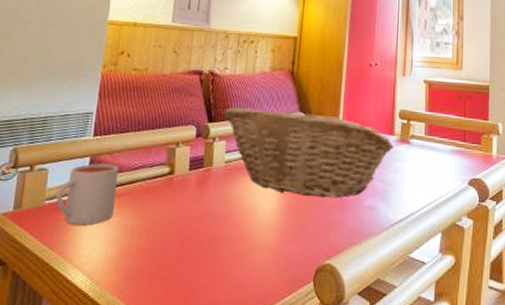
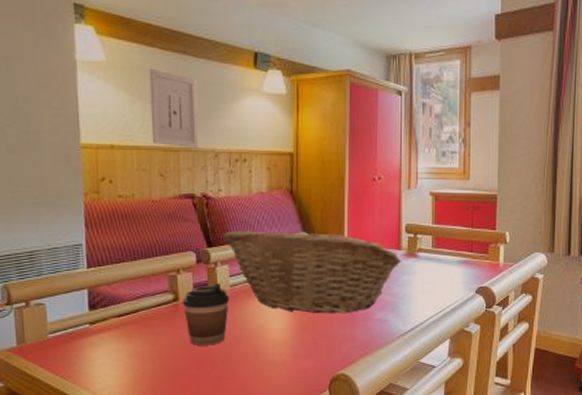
mug: present [55,163,119,225] -> none [58,295,123,355]
coffee cup: none [177,159,223,223] -> present [182,283,229,346]

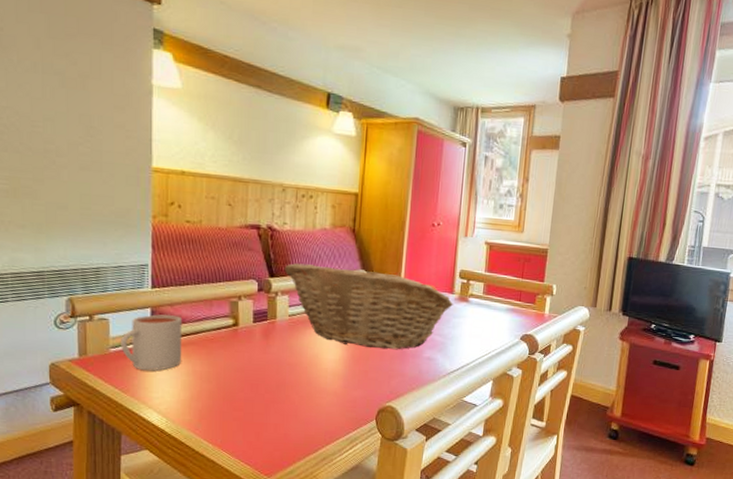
mug: none [58,295,123,355] -> present [120,314,183,371]
wall art: present [149,68,198,147] -> none [222,99,269,181]
coffee cup: present [182,283,229,346] -> none [242,312,287,371]

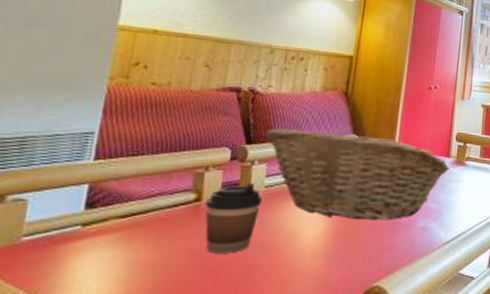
mug: present [120,314,183,371] -> none [37,191,128,264]
coffee cup: none [242,312,287,371] -> present [205,183,262,253]

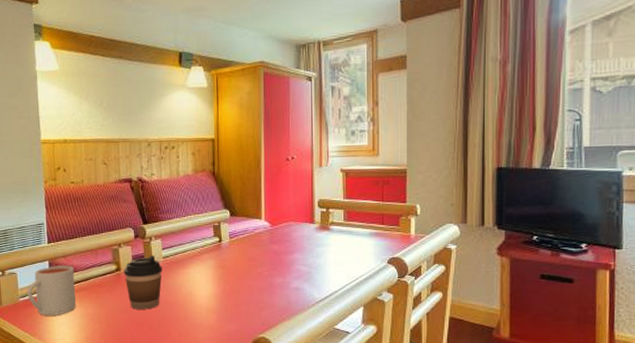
mug: none [37,191,128,264] -> present [26,266,77,316]
fruit basket: present [264,128,449,221] -> none [155,209,315,283]

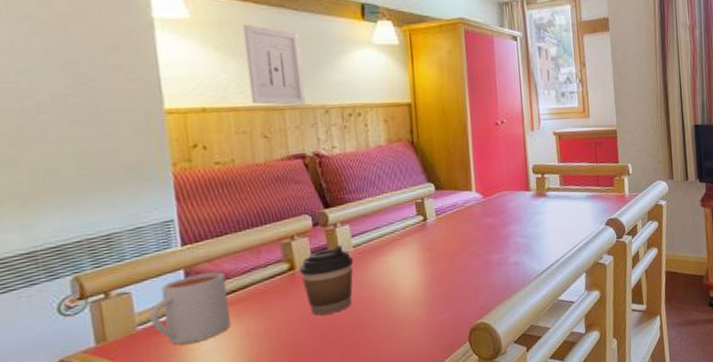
wall art: none [93,73,134,139] -> present [243,24,305,105]

